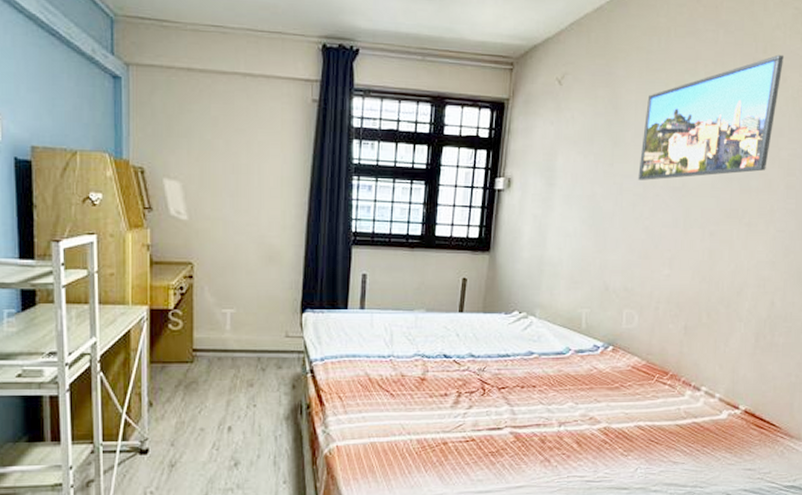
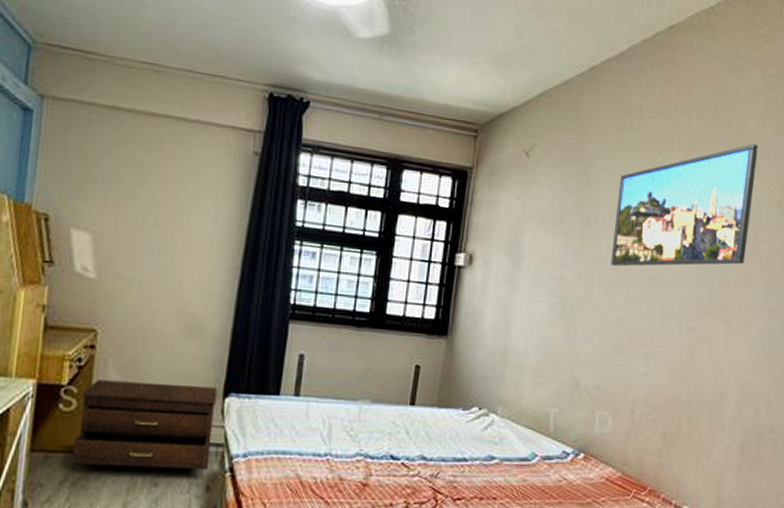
drawer: none [184,304,295,373] -> present [72,380,217,471]

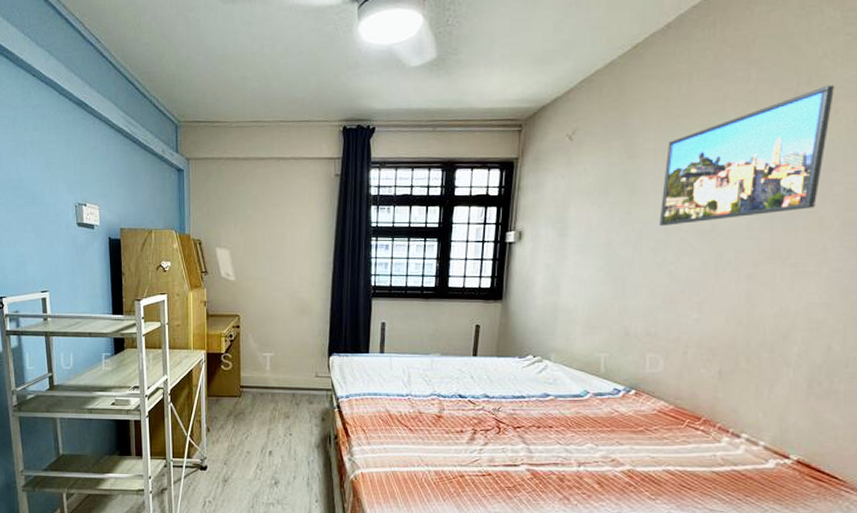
drawer: present [72,380,217,471] -> none [233,349,324,407]

